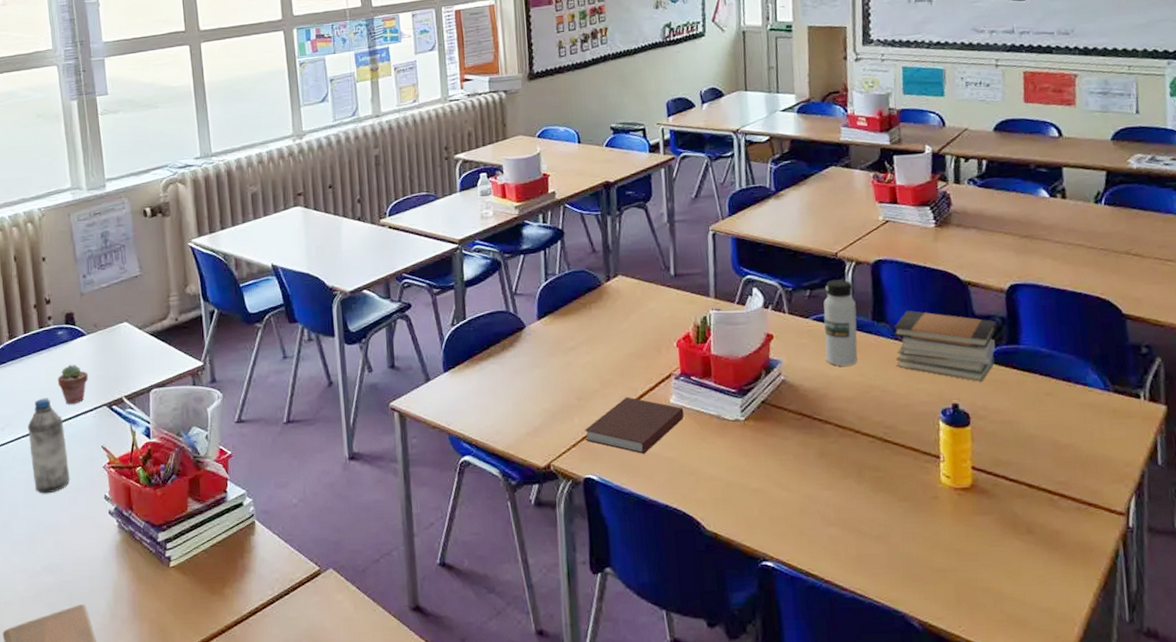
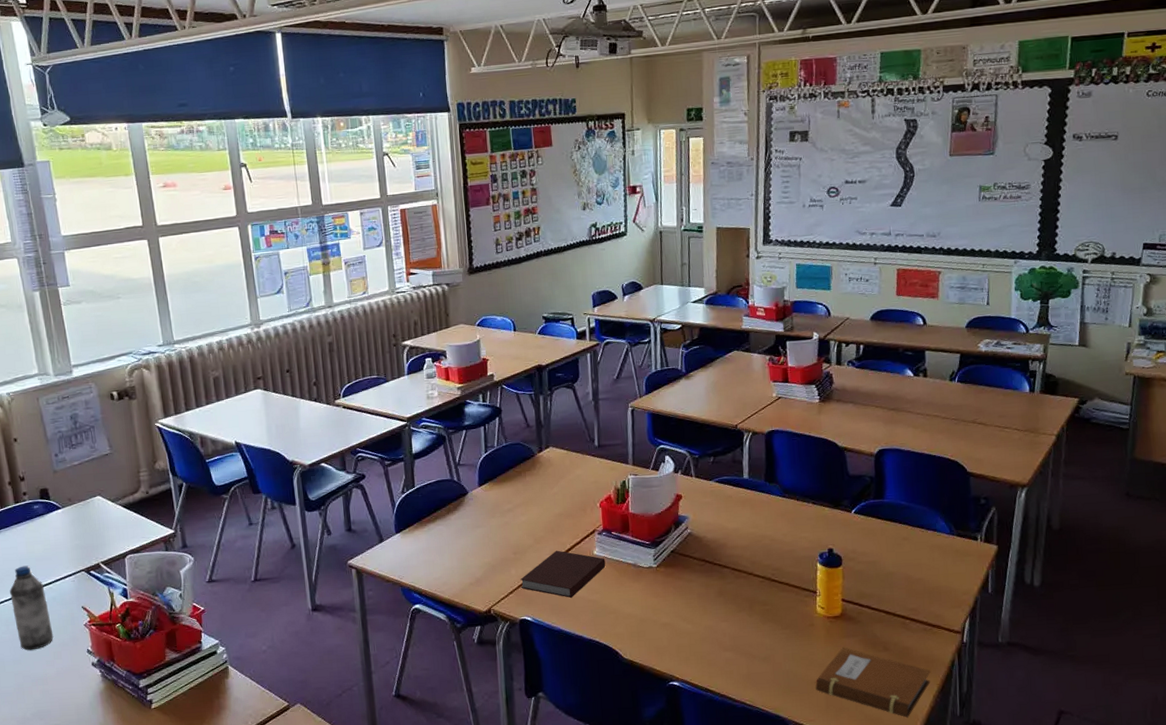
potted succulent: present [57,365,89,405] -> none [35,535,66,571]
water bottle: present [823,279,858,366] -> none [724,447,752,520]
book stack: present [893,310,997,382] -> none [782,472,867,530]
notebook: none [942,527,1089,621] -> present [815,647,931,718]

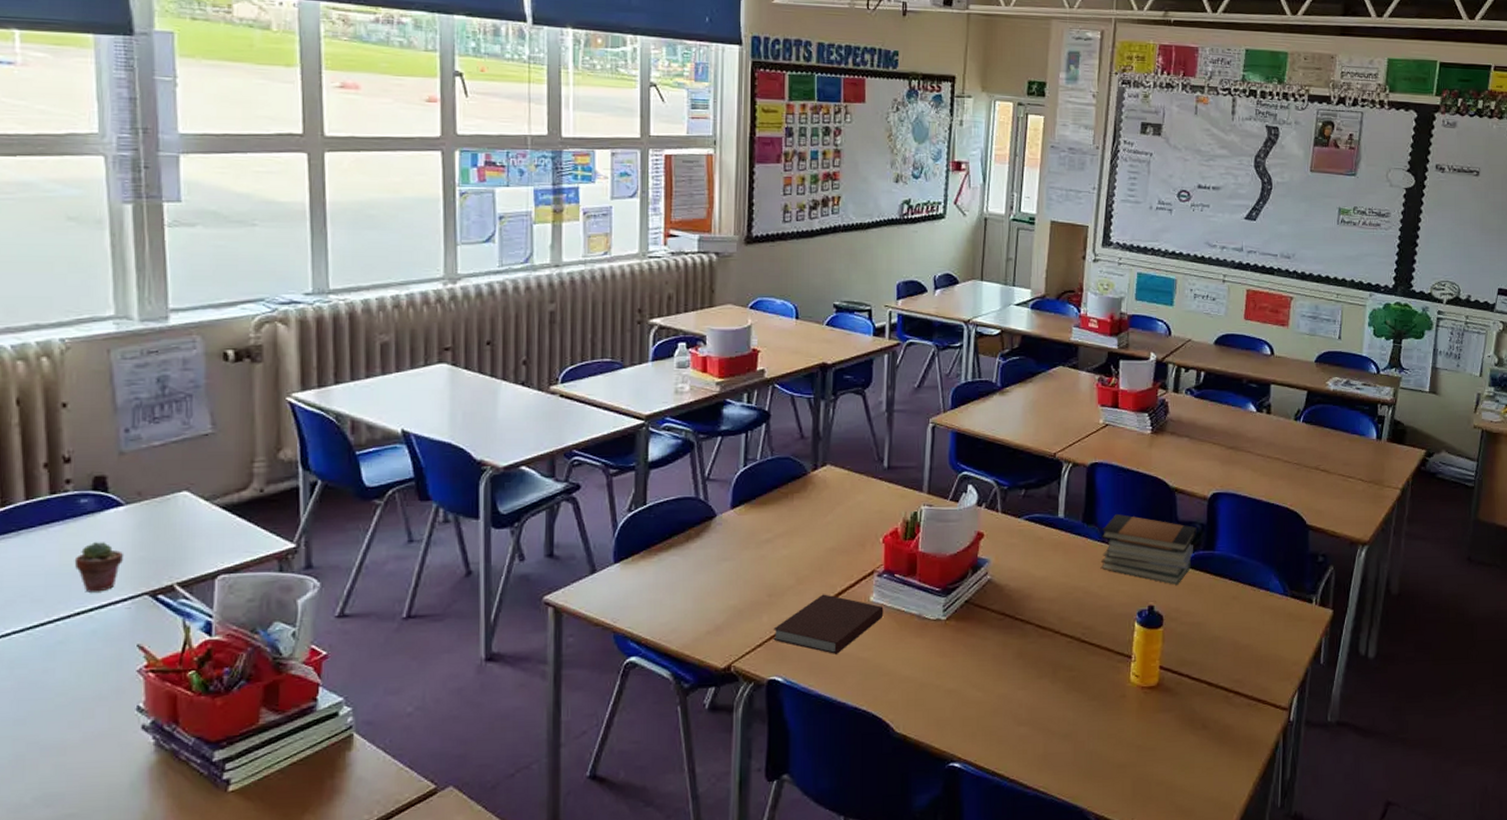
water bottle: present [10,565,54,651] -> none [23,583,86,706]
potted succulent: none [35,535,66,571] -> present [74,542,124,593]
book stack: none [782,472,867,530] -> present [1100,513,1197,585]
notebook: present [815,647,931,718] -> none [1122,723,1252,809]

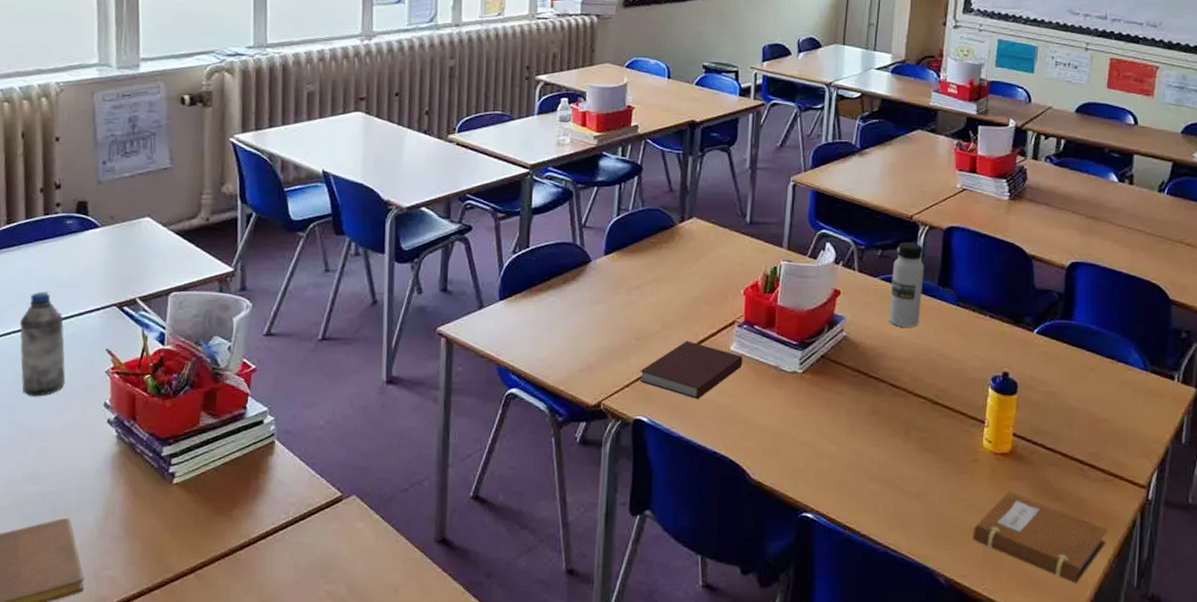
water bottle: none [23,583,86,706] -> present [20,292,66,397]
potted succulent: present [74,542,124,593] -> none [60,258,99,301]
water bottle: none [1033,480,1068,567] -> present [888,242,924,327]
book stack: present [1100,513,1197,585] -> none [955,278,1054,353]
notebook: none [1122,723,1252,809] -> present [973,491,1108,584]

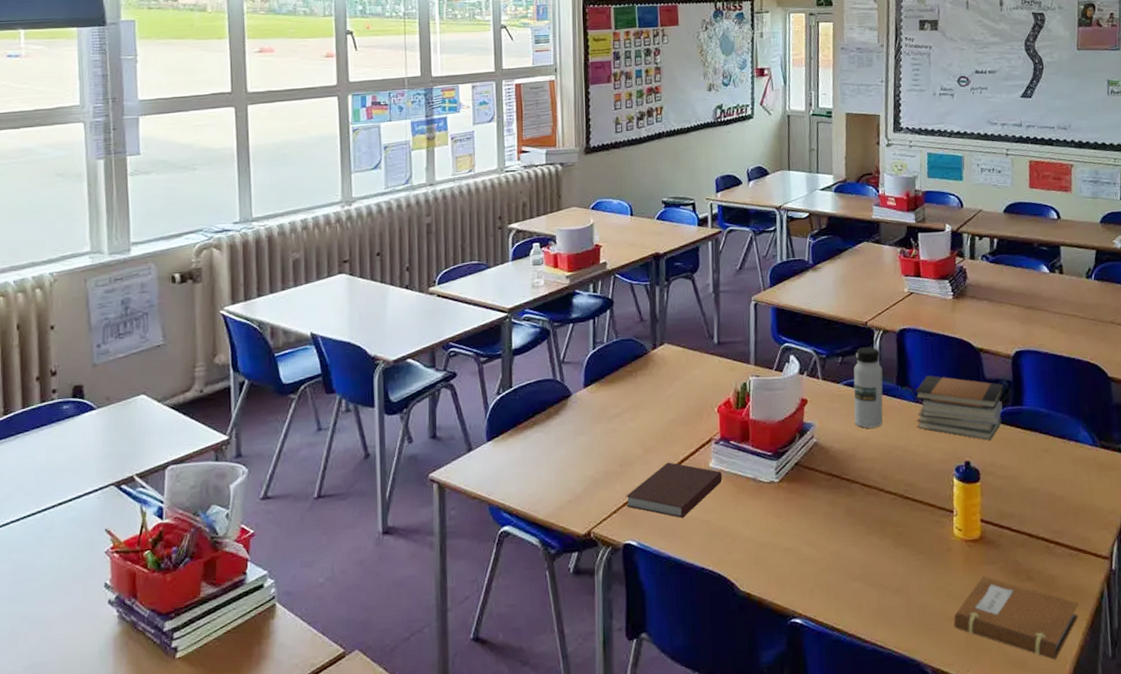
water bottle: present [20,292,66,397] -> none [18,478,65,585]
book stack: none [955,278,1054,353] -> present [915,375,1004,440]

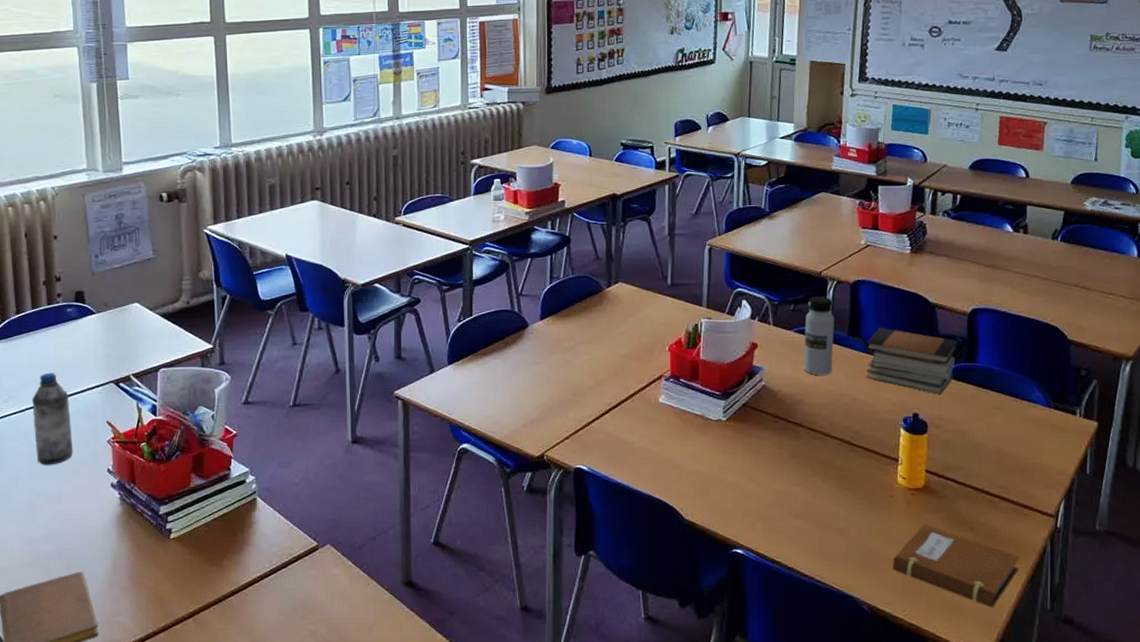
water bottle: none [18,478,65,585] -> present [32,372,73,465]
notebook: present [626,462,723,518] -> none [578,395,671,448]

